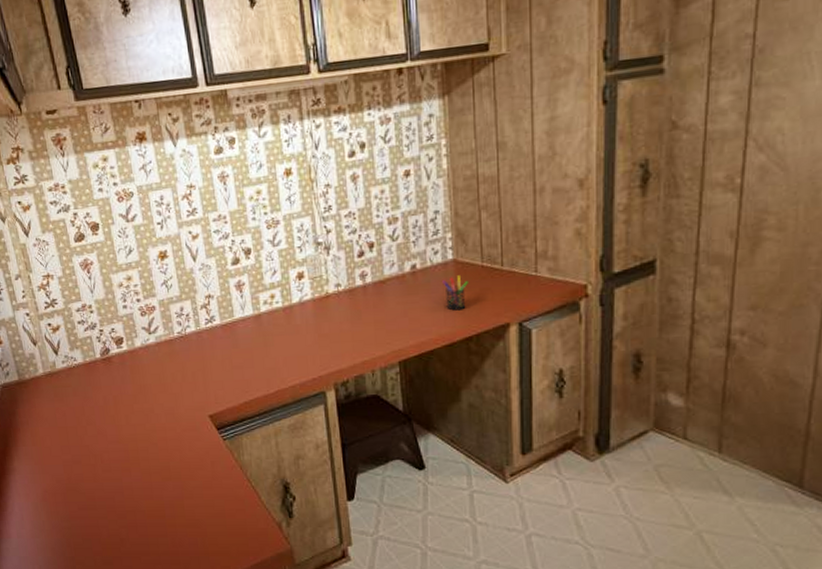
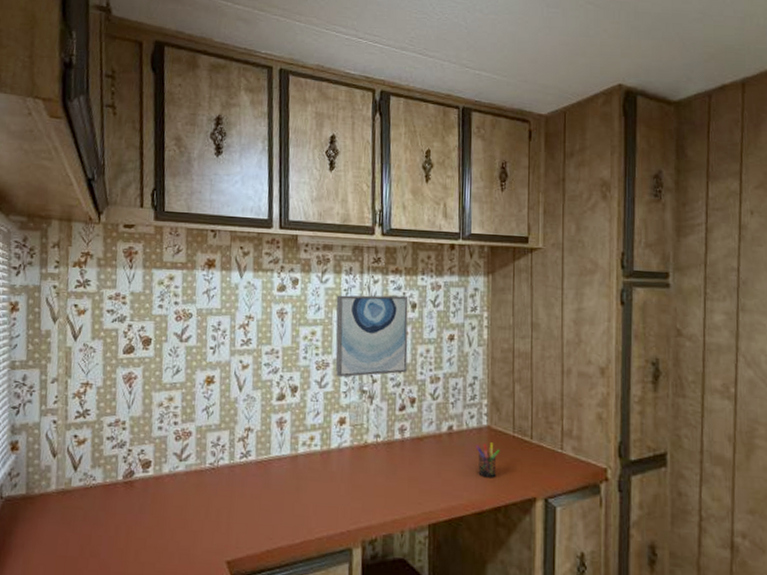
wall art: none [277,136,362,233] -> present [335,295,408,378]

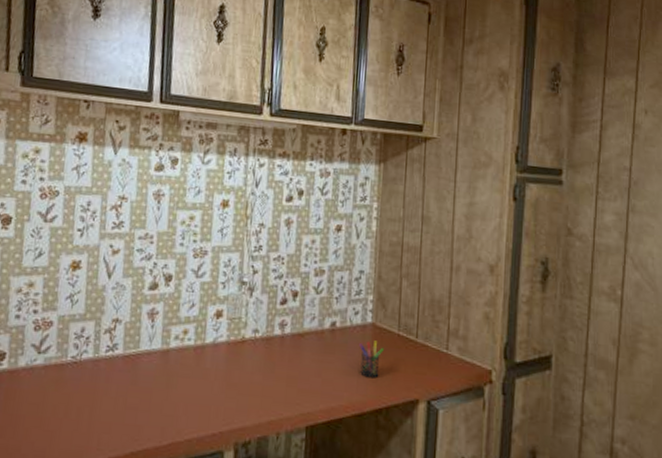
wall art: present [335,295,408,378] -> none [214,177,295,267]

